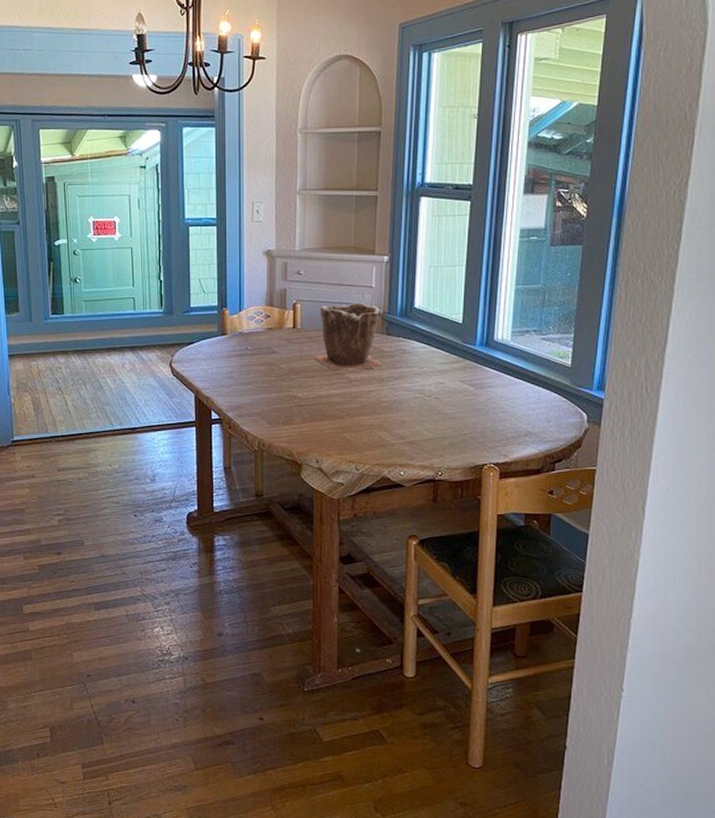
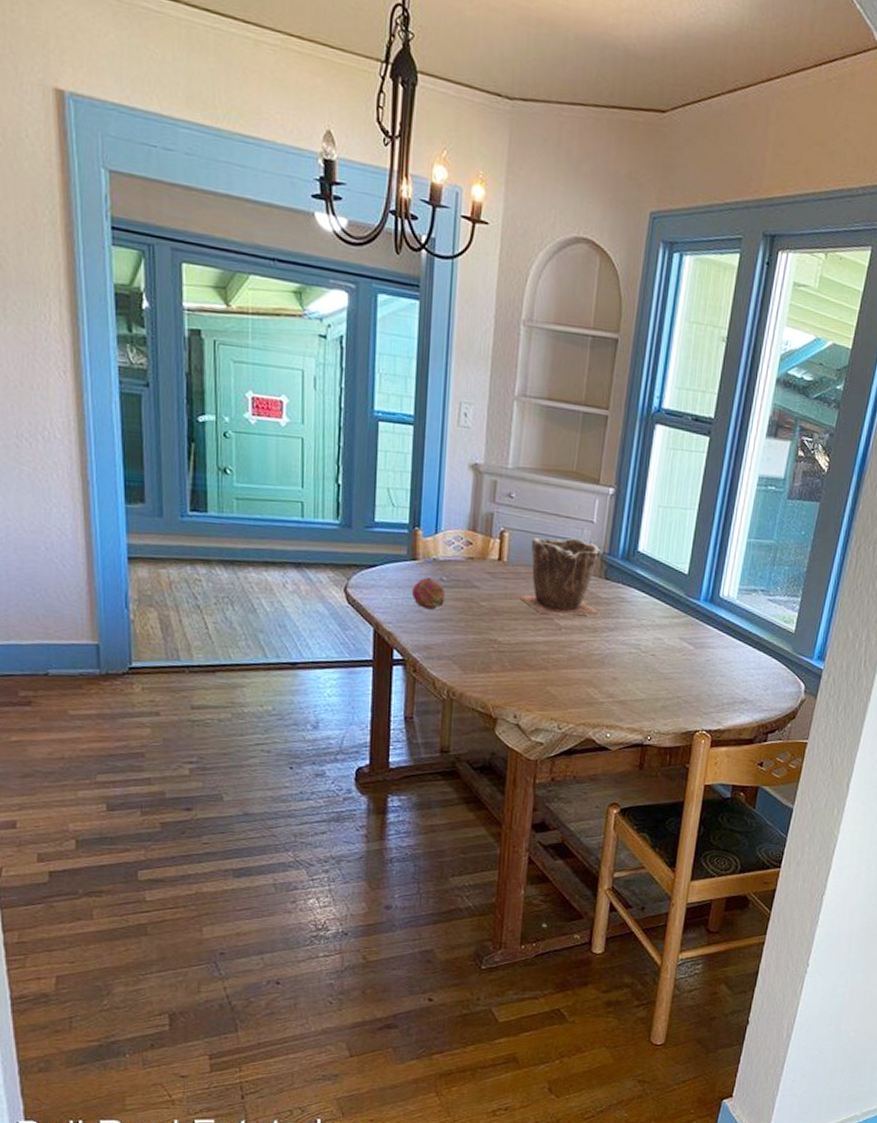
fruit: none [223,348,251,375] -> present [411,577,446,610]

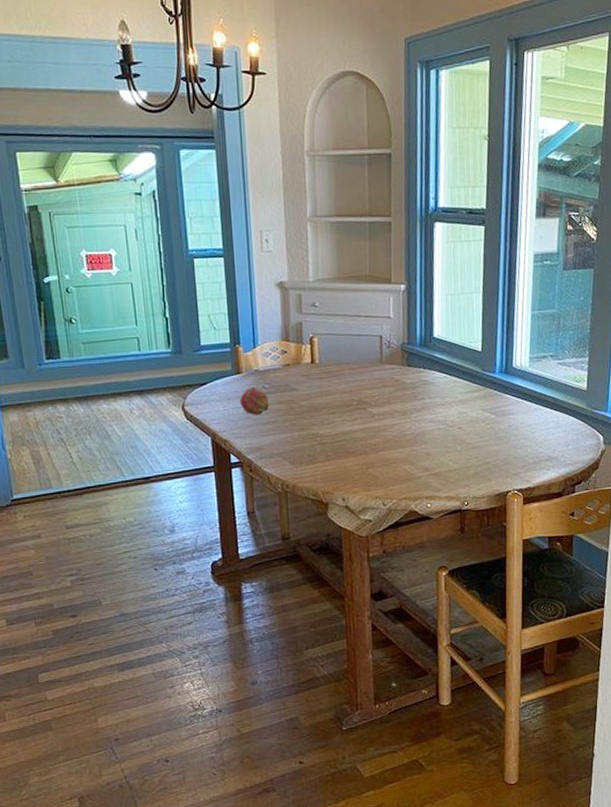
plant pot: present [520,537,603,616] -> none [334,334,407,404]

